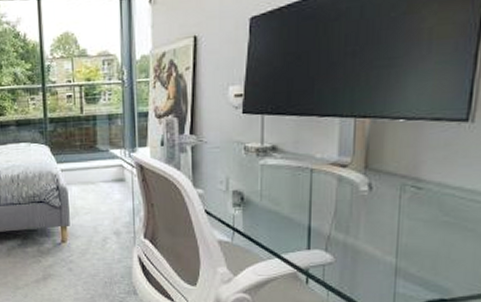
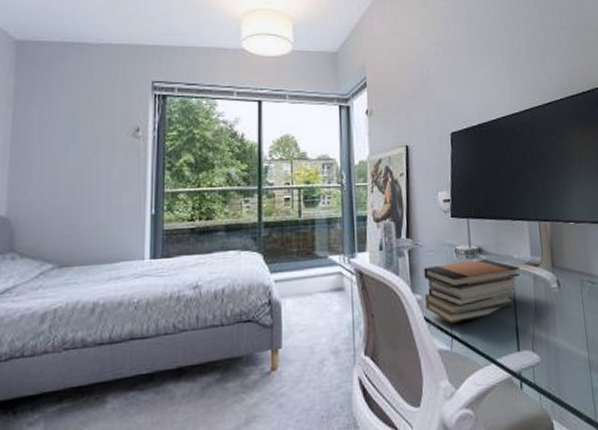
book stack: none [206,158,321,217] -> present [424,259,520,323]

